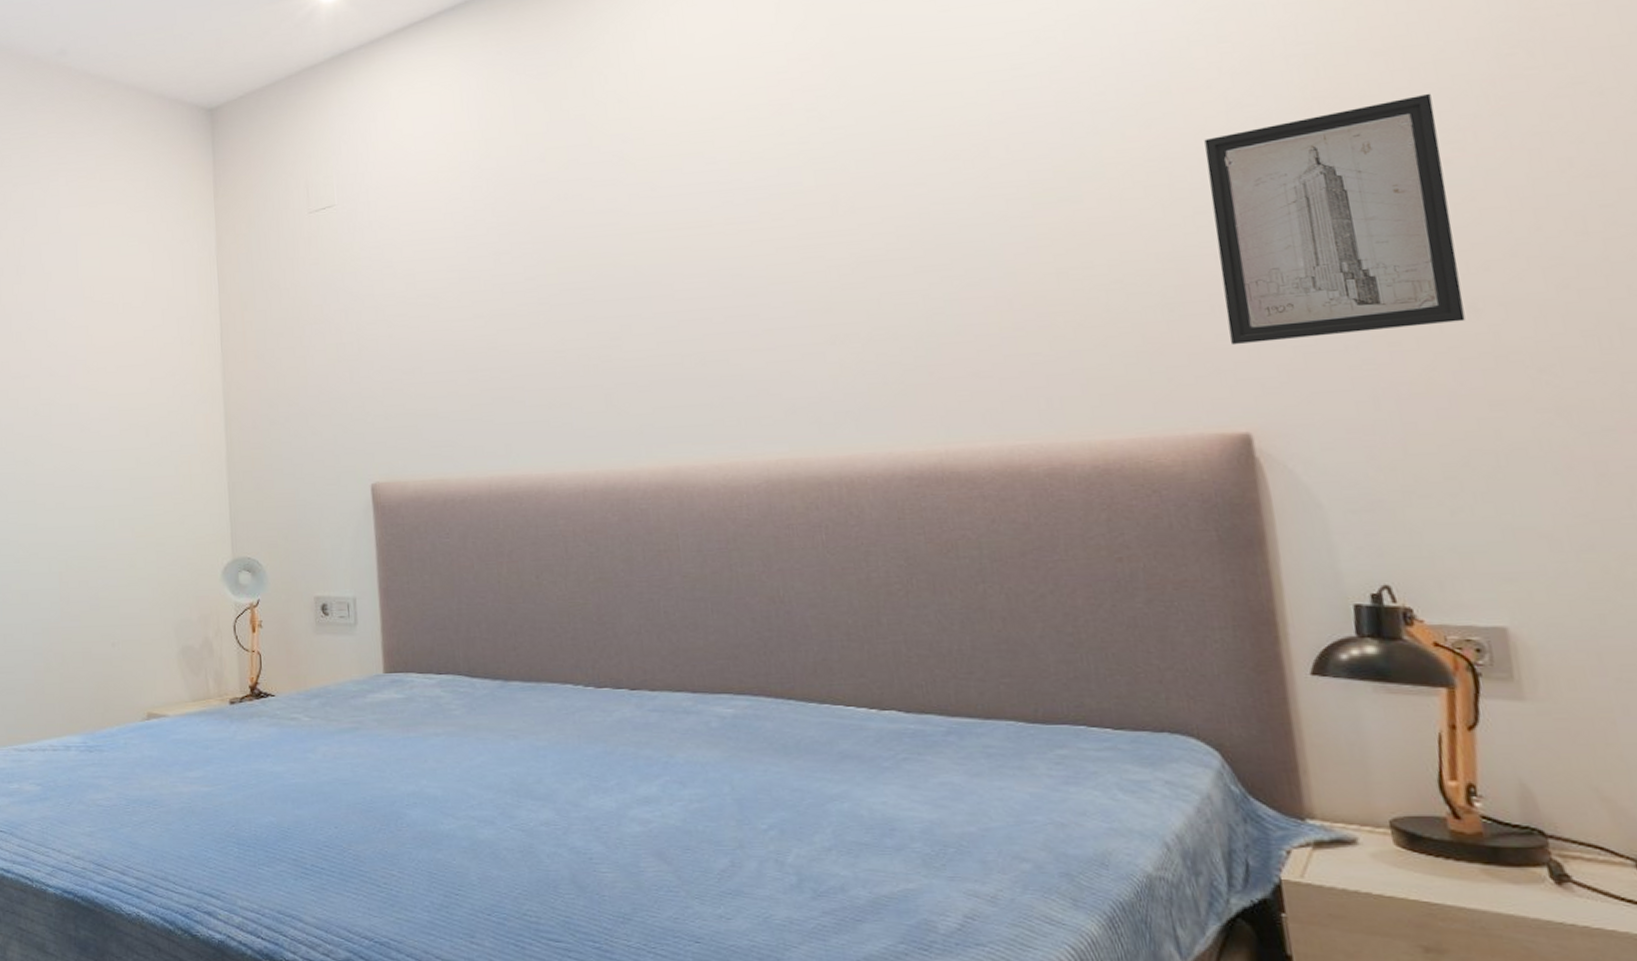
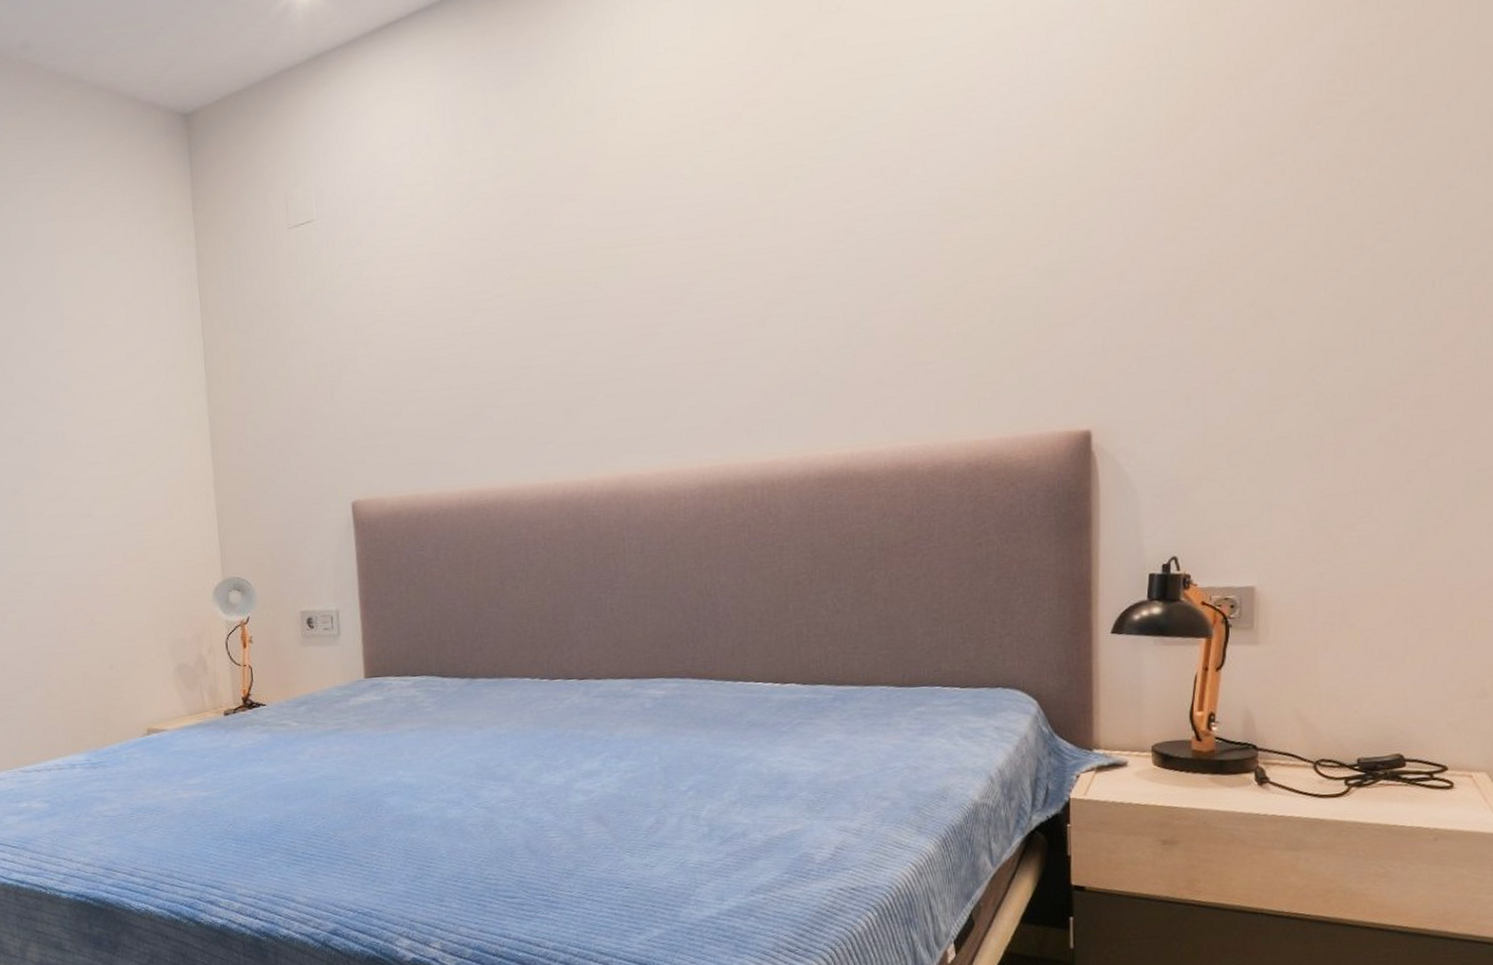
wall art: present [1204,93,1466,346] -> none [1084,117,1266,352]

